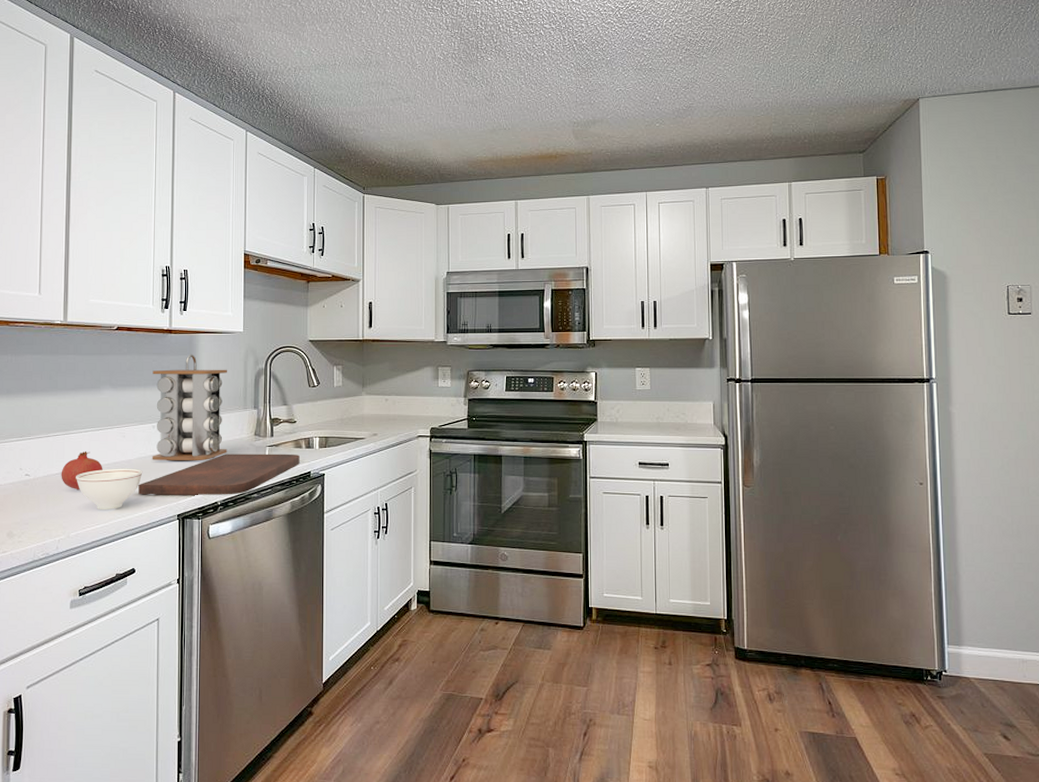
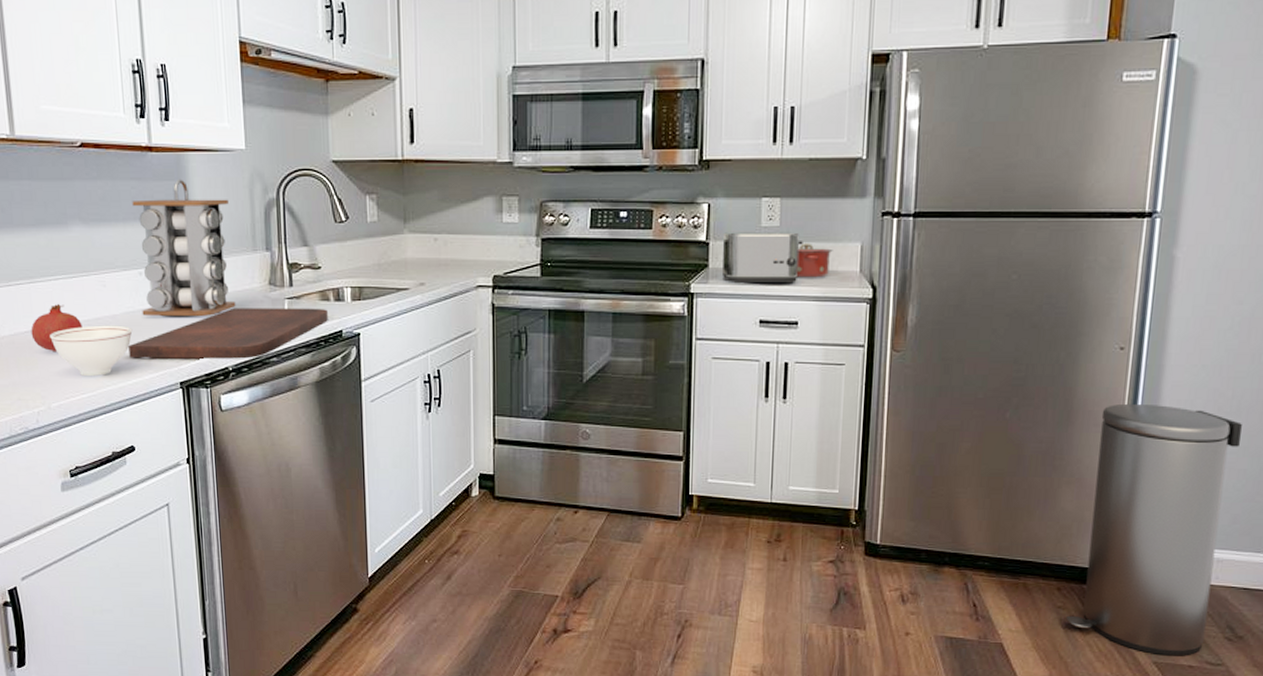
toaster: none [608,394,669,434] -> present [723,232,803,284]
casserole: none [665,402,692,429] -> present [797,242,833,278]
pedal bin: none [905,528,1024,748] -> present [1065,403,1242,656]

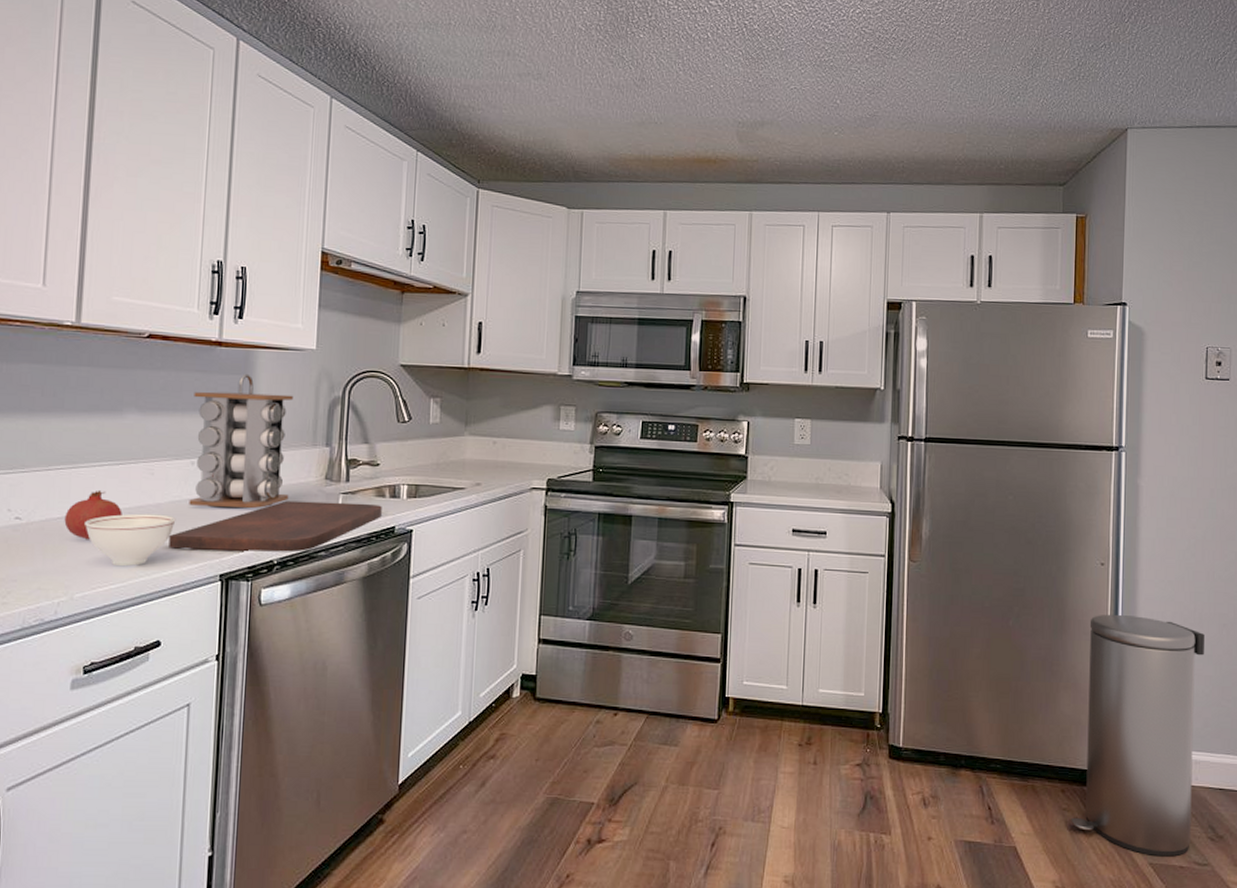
toaster: present [723,232,803,284] -> none [760,448,831,497]
casserole: present [797,242,833,278] -> none [826,460,857,492]

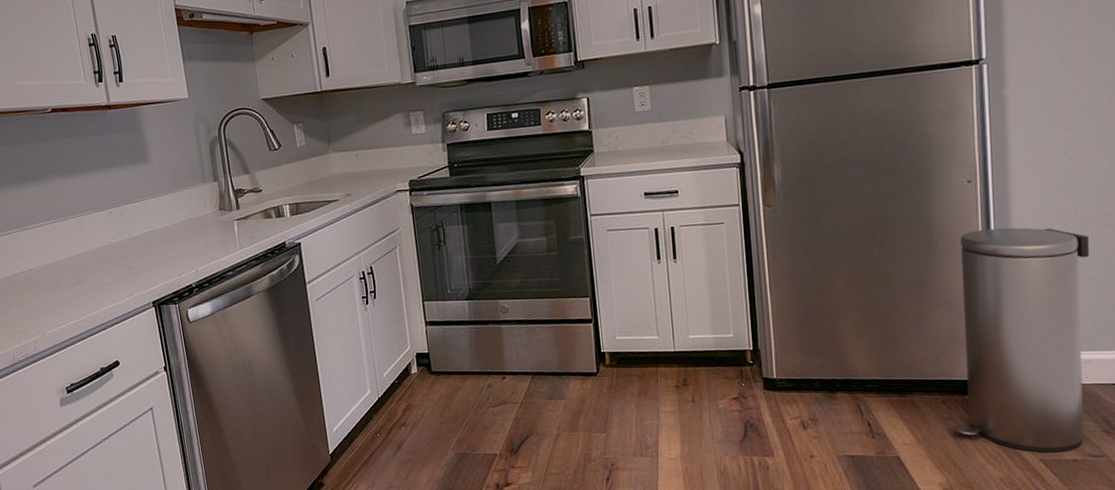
fruit: present [64,489,122,540] -> none [23,245,66,288]
bowl: present [85,513,176,567] -> none [40,258,109,306]
cutting board: present [169,500,382,552] -> none [106,225,272,286]
spice rack: present [189,373,293,510] -> none [98,129,193,248]

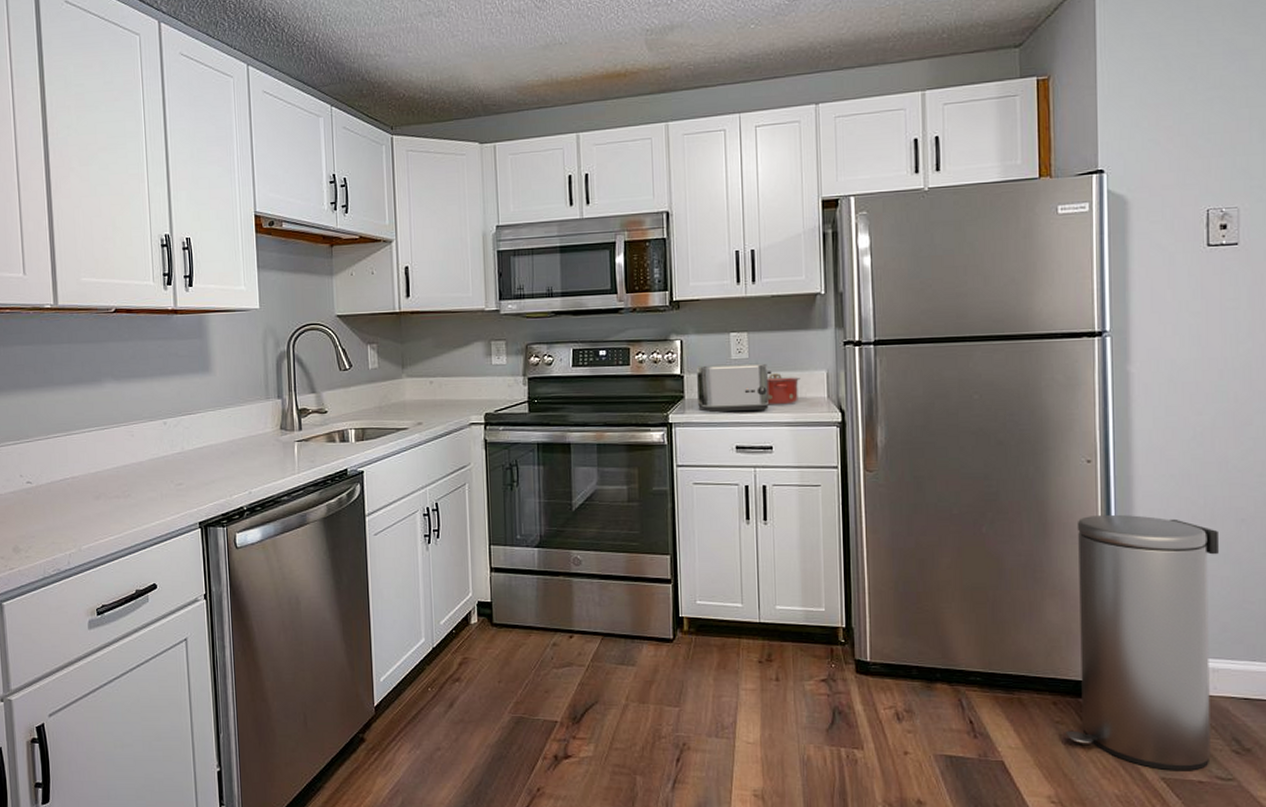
toaster: none [604,113,674,164] -> present [697,363,772,413]
casserole: none [670,121,701,153] -> present [768,372,800,405]

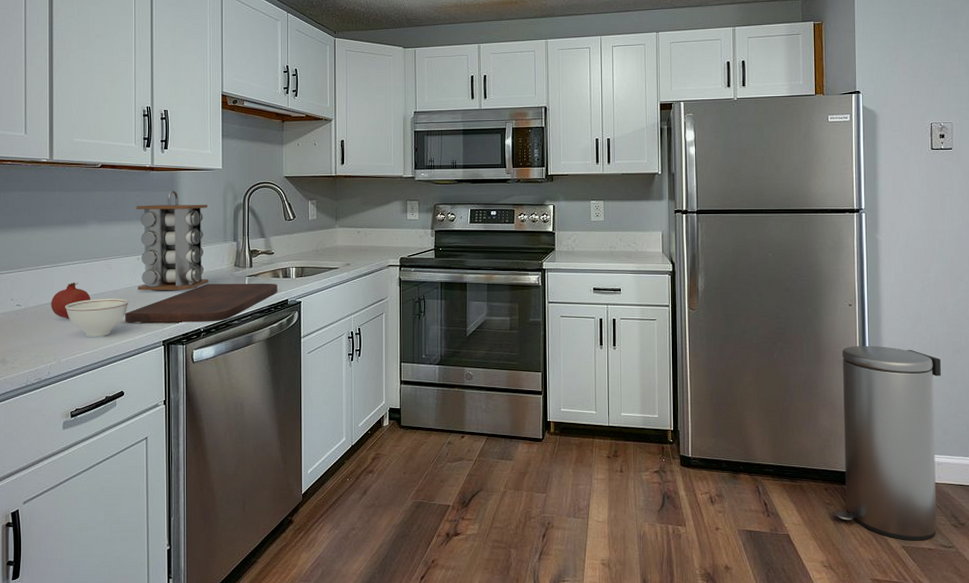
fruit: none [65,453,112,498] -> present [51,282,91,319]
bowl: none [83,471,157,520] -> present [65,298,129,338]
cutting board: none [153,449,334,501] -> present [125,283,278,323]
spice rack: none [159,337,250,463] -> present [136,190,209,292]
toaster: present [697,363,772,413] -> none [565,225,621,262]
casserole: present [768,372,800,405] -> none [618,232,642,257]

